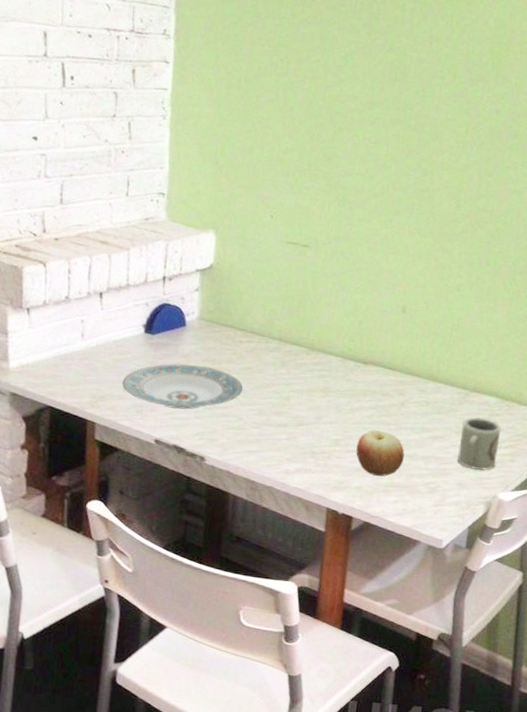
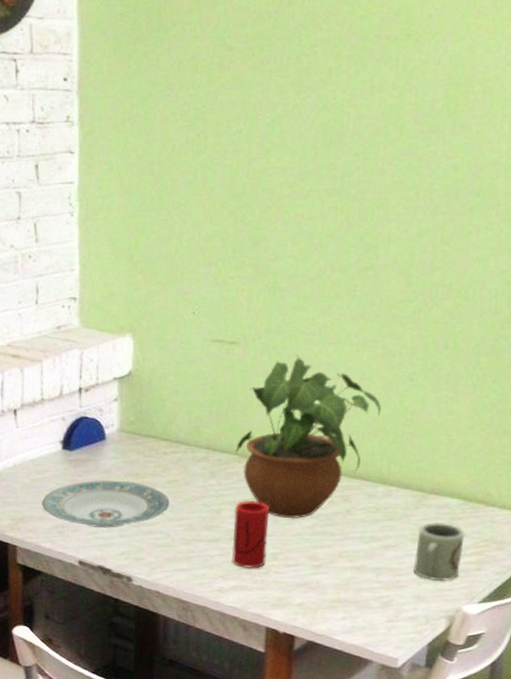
cup: none [298,389,334,453] -> present [232,500,270,569]
potted plant: none [304,261,433,409] -> present [235,355,382,519]
apple: present [356,429,405,477] -> none [297,541,352,592]

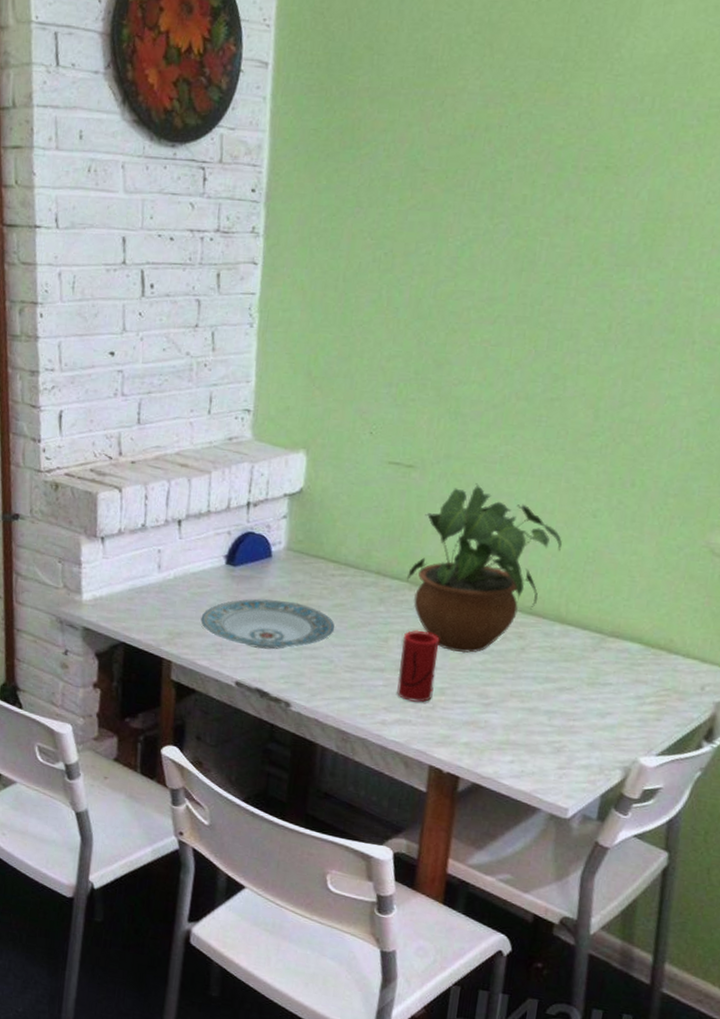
cup: present [413,522,465,582] -> none [588,666,645,730]

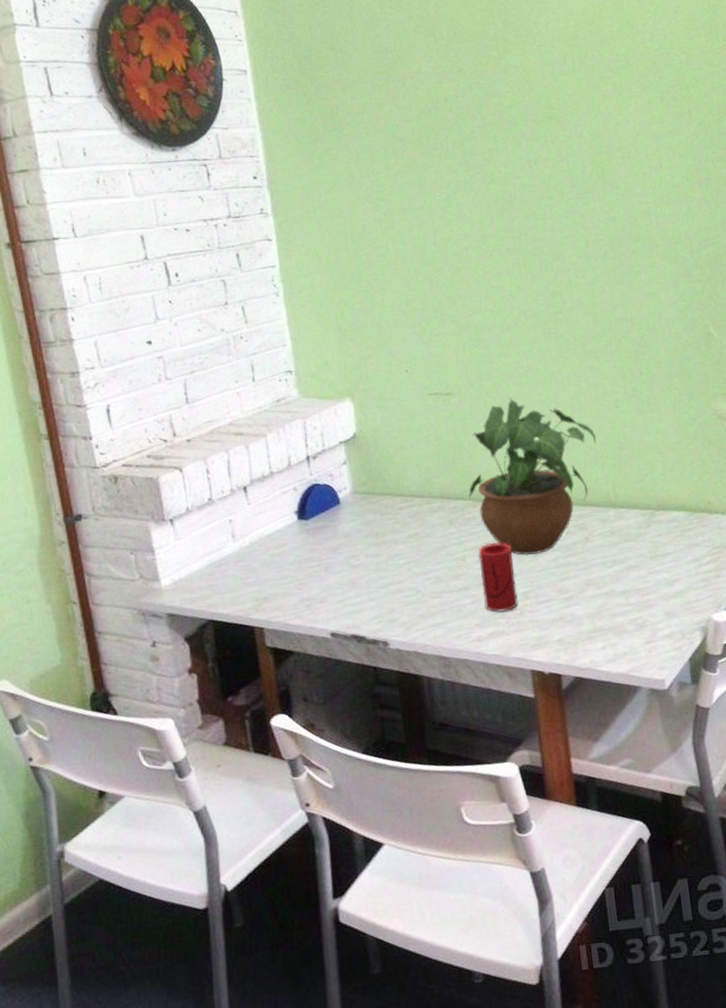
plate: present [200,598,335,650] -> none [284,541,415,595]

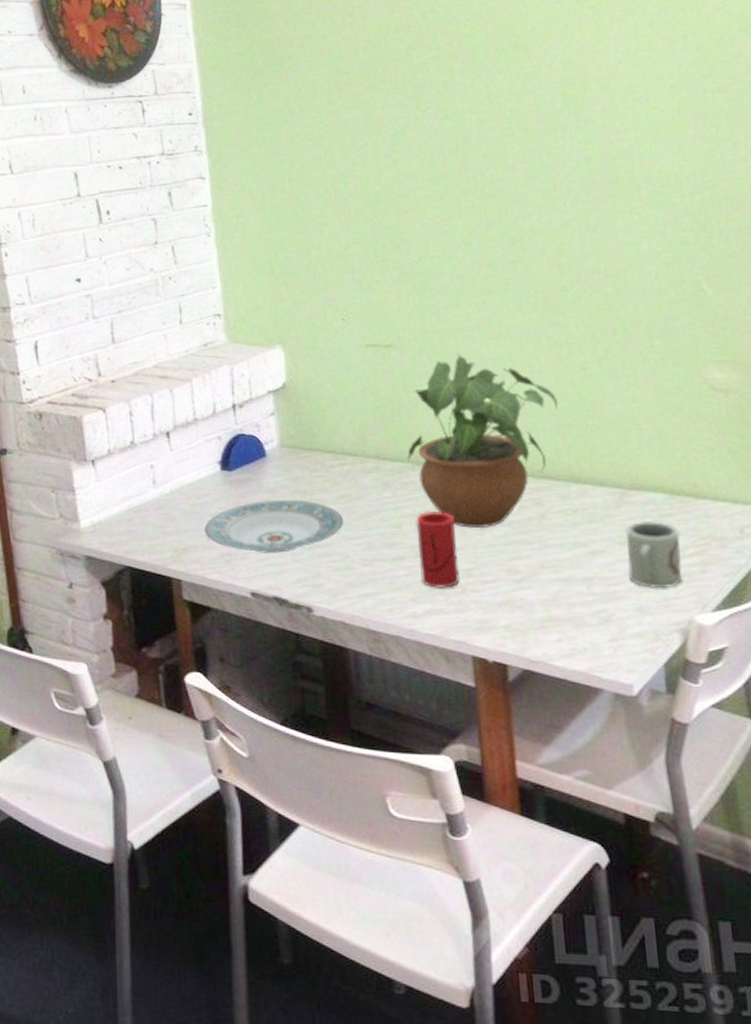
plate: none [284,541,415,595] -> present [204,499,344,553]
cup: none [655,535,701,595] -> present [625,520,682,589]

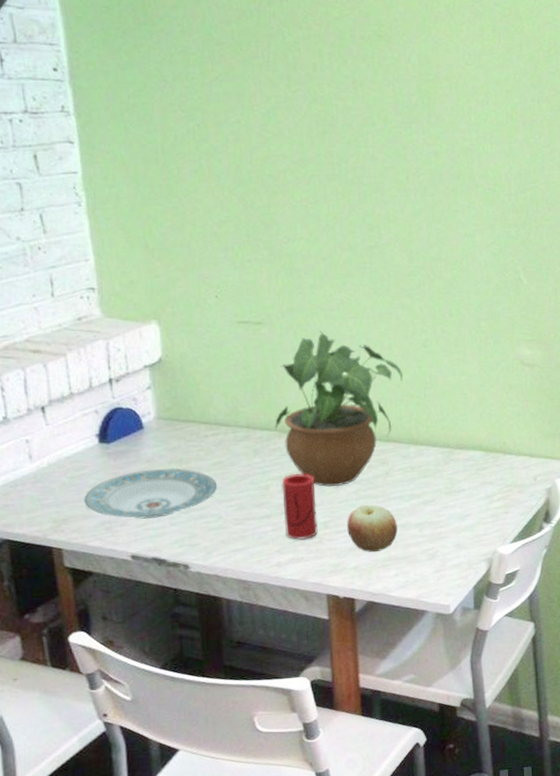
apple: none [494,551,559,610] -> present [347,504,398,553]
cup: present [625,520,682,589] -> none [450,473,491,529]

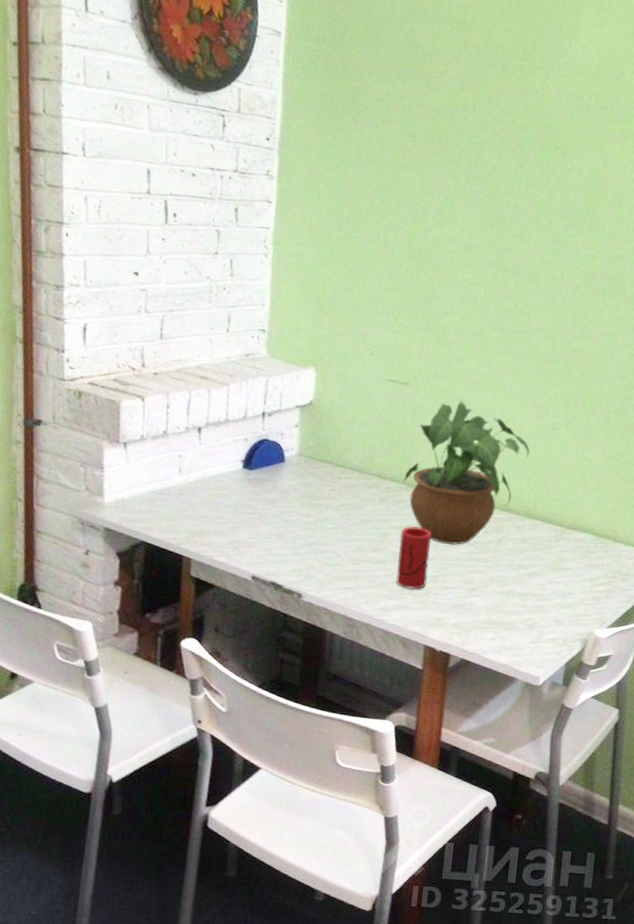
plate: present [84,467,218,519] -> none [219,499,342,546]
apple: present [347,504,398,553] -> none [454,566,502,614]

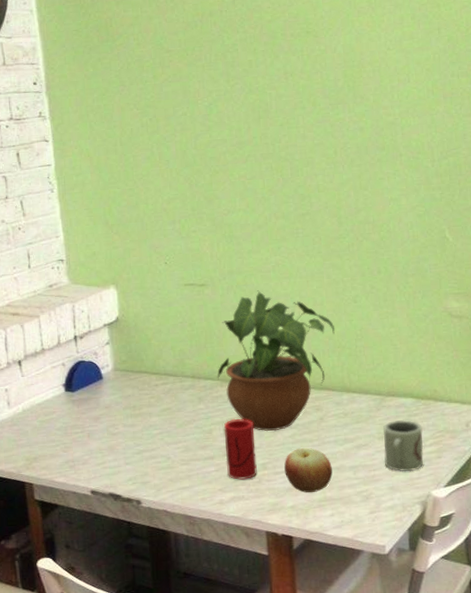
apple: none [454,566,502,614] -> present [284,447,333,493]
cup: none [553,554,597,608] -> present [383,419,424,472]

